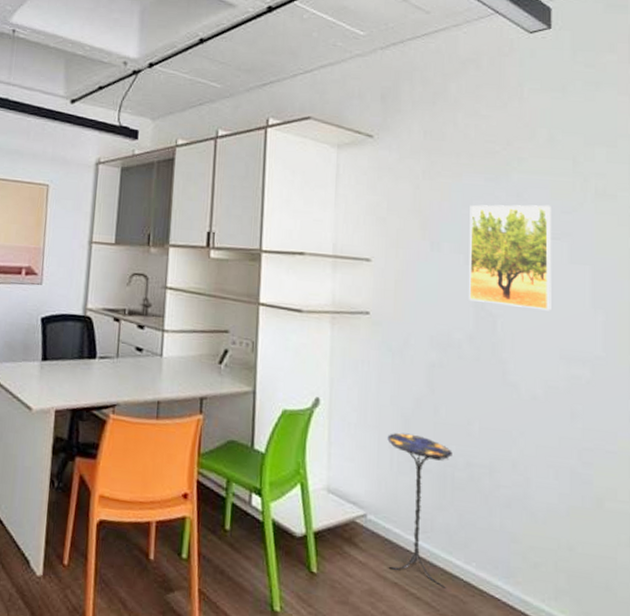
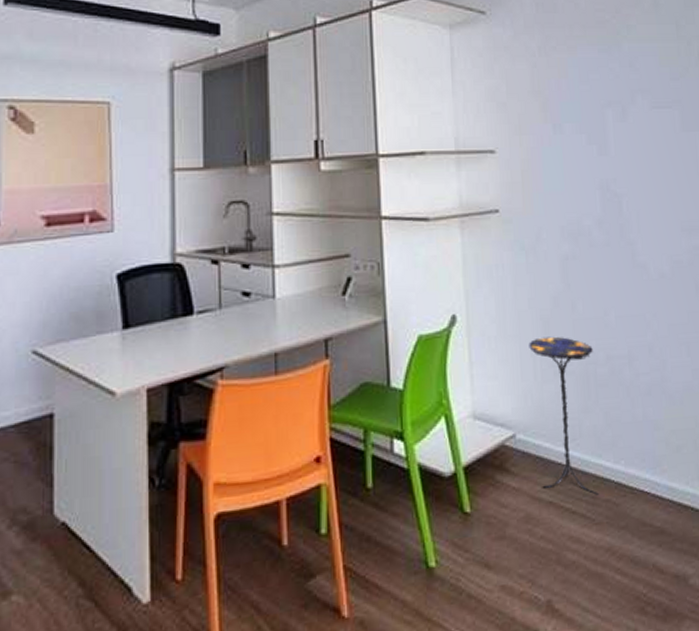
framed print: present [469,204,552,311] -> none [587,73,670,184]

